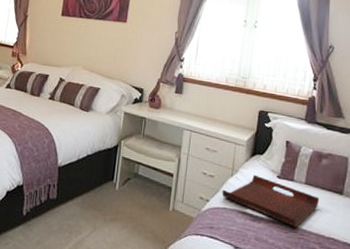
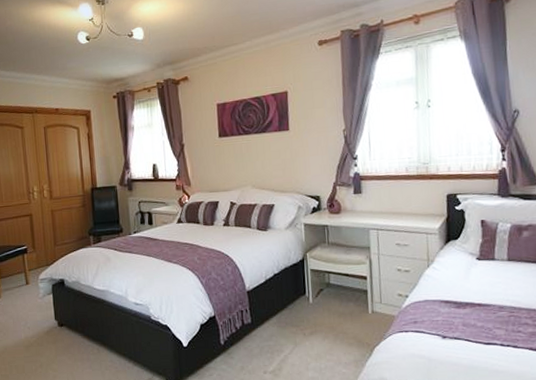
serving tray: present [222,174,320,227] -> none [420,261,526,306]

